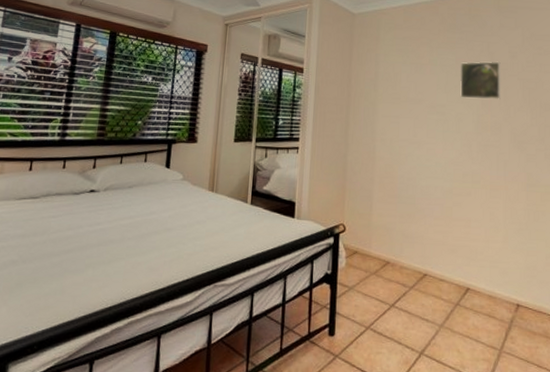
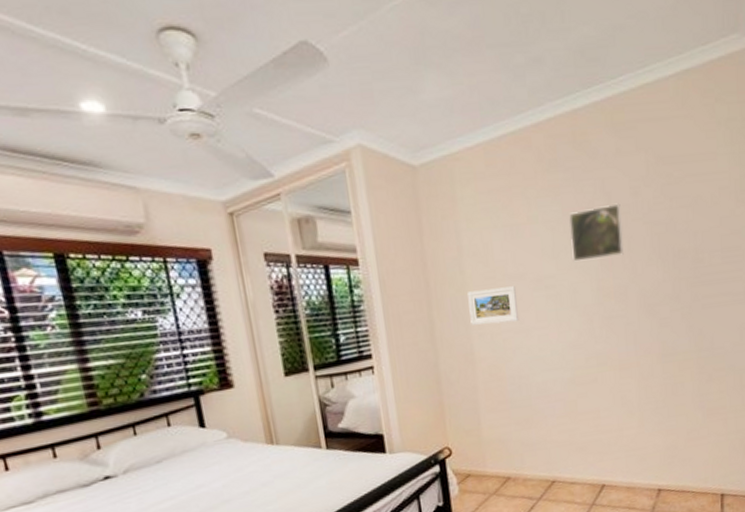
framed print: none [376,105,415,135] -> present [467,286,520,325]

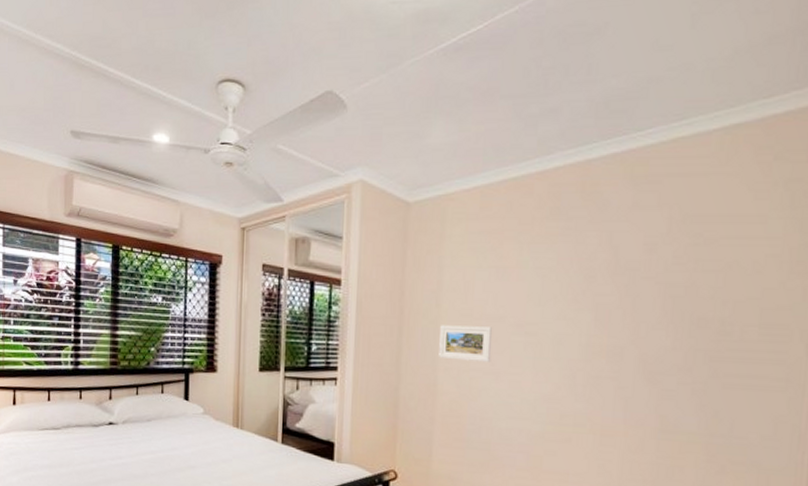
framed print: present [568,203,624,262] -> none [562,258,630,315]

